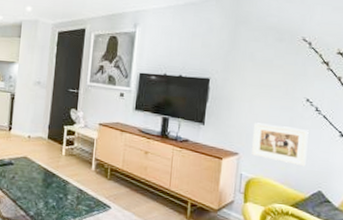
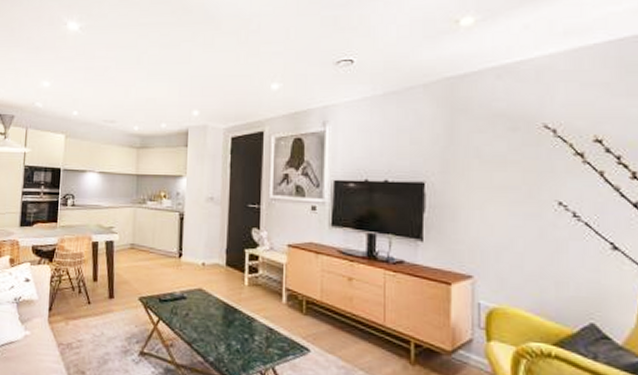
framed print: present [252,122,309,167] -> none [490,235,568,292]

